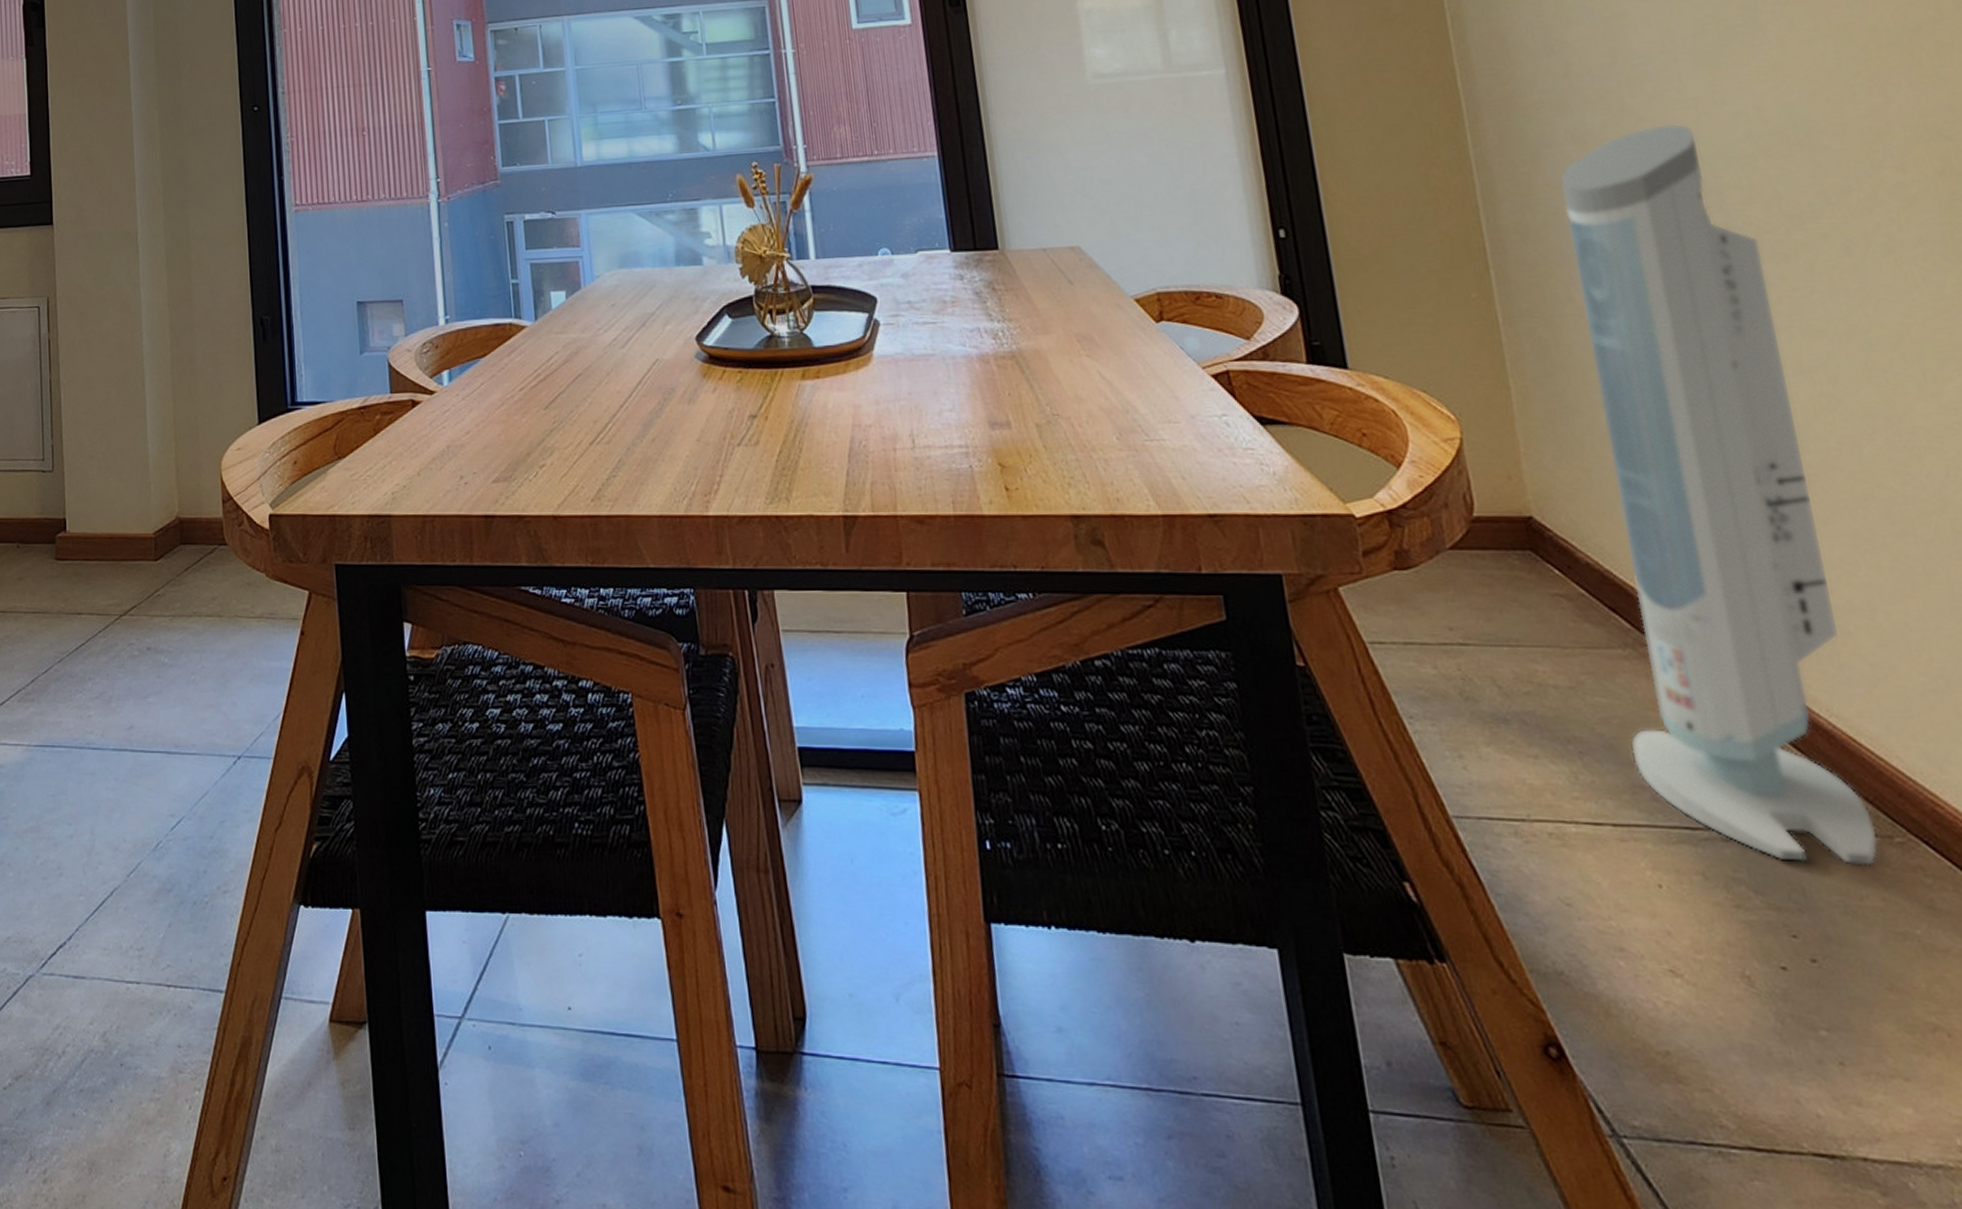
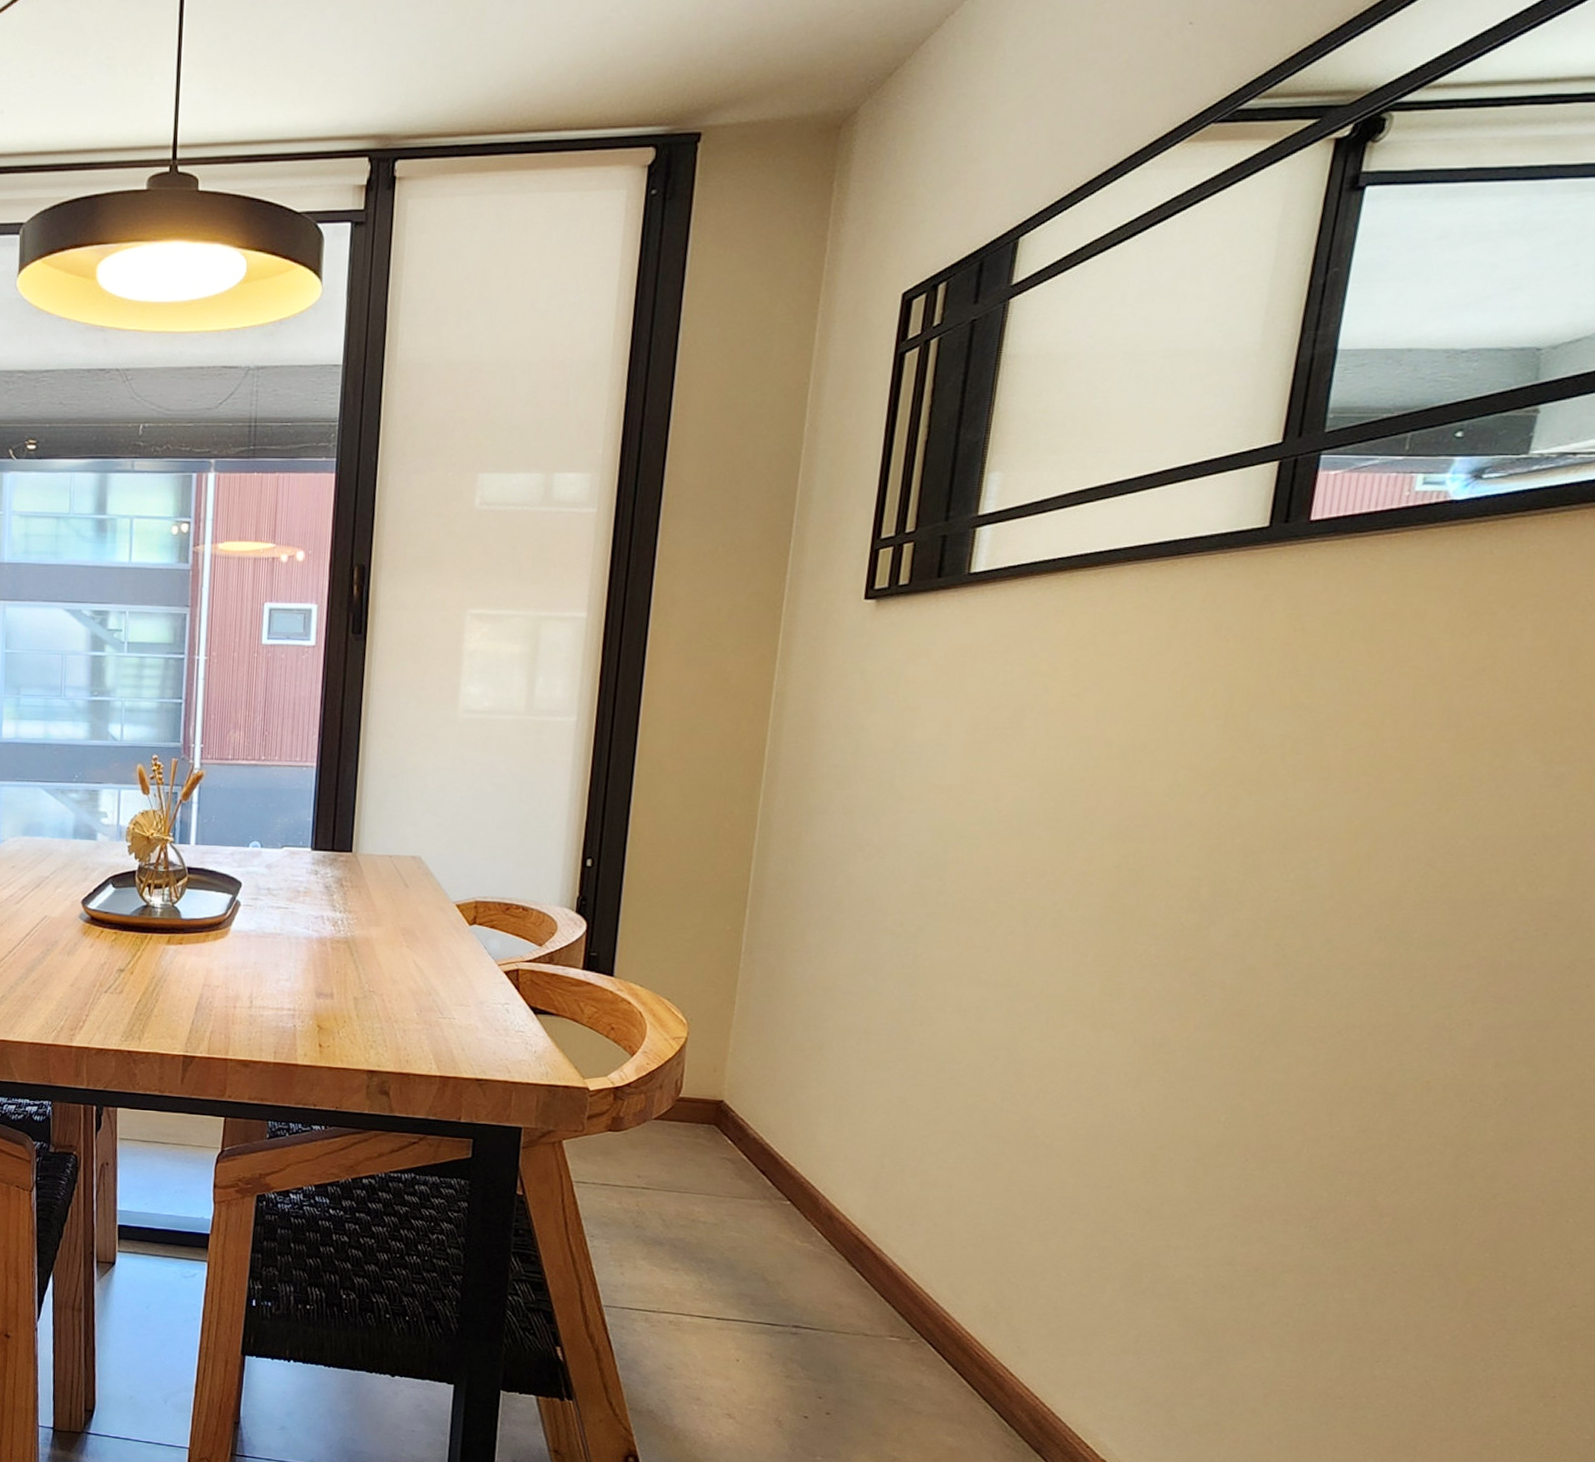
air purifier: present [1559,124,1879,866] -> none [745,804,961,1356]

